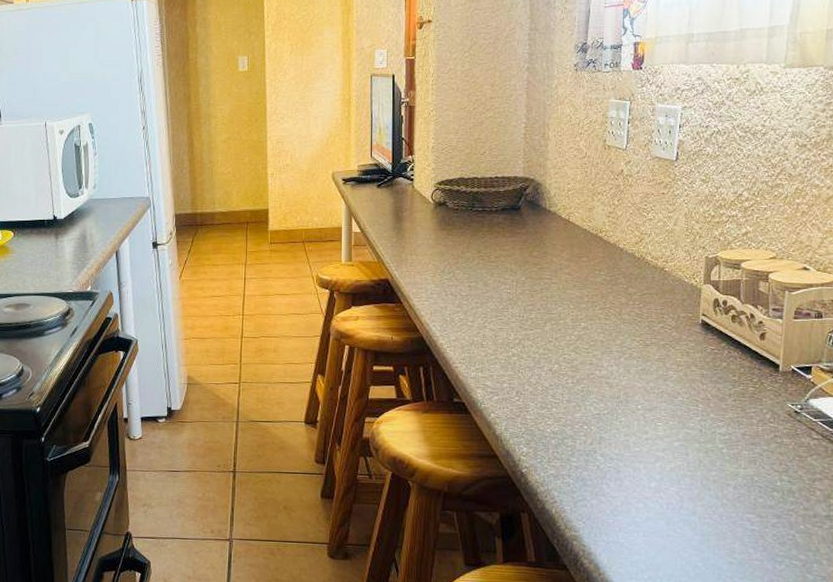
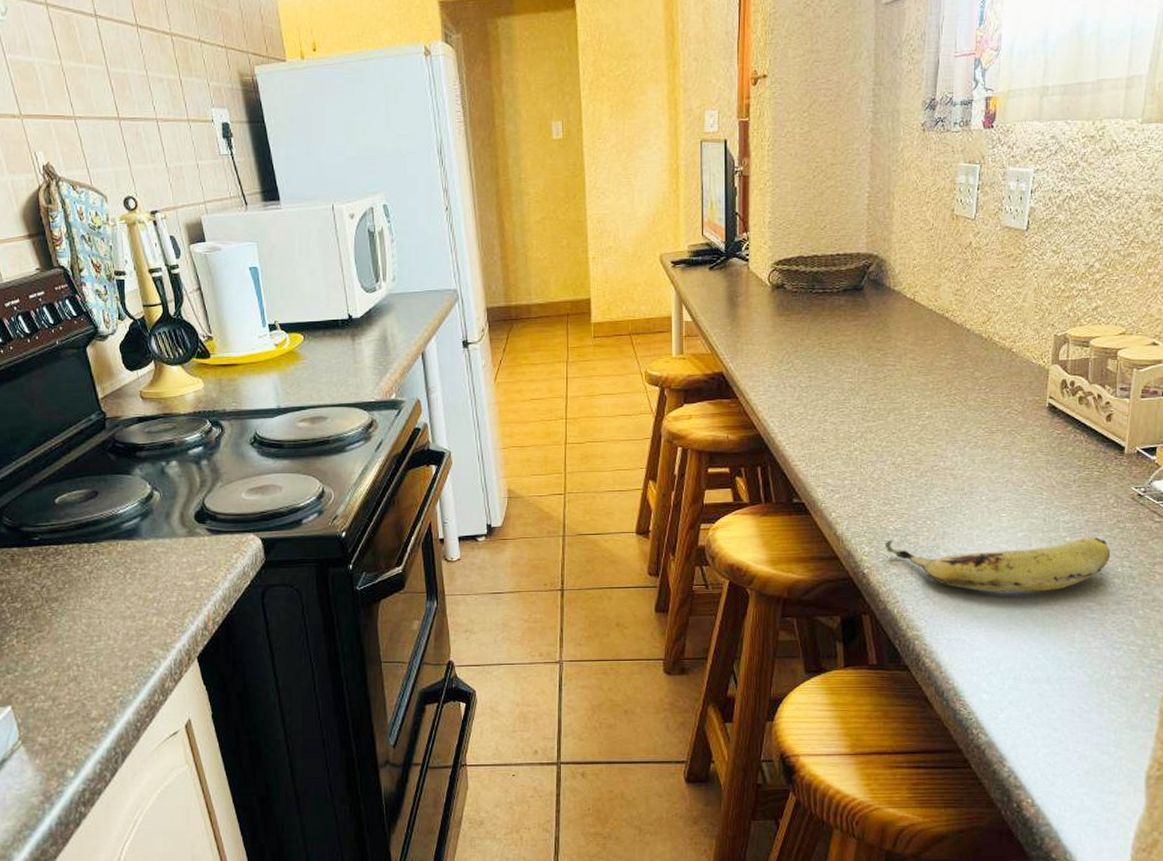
fruit: none [542,442,769,501] -> present [885,537,1111,592]

